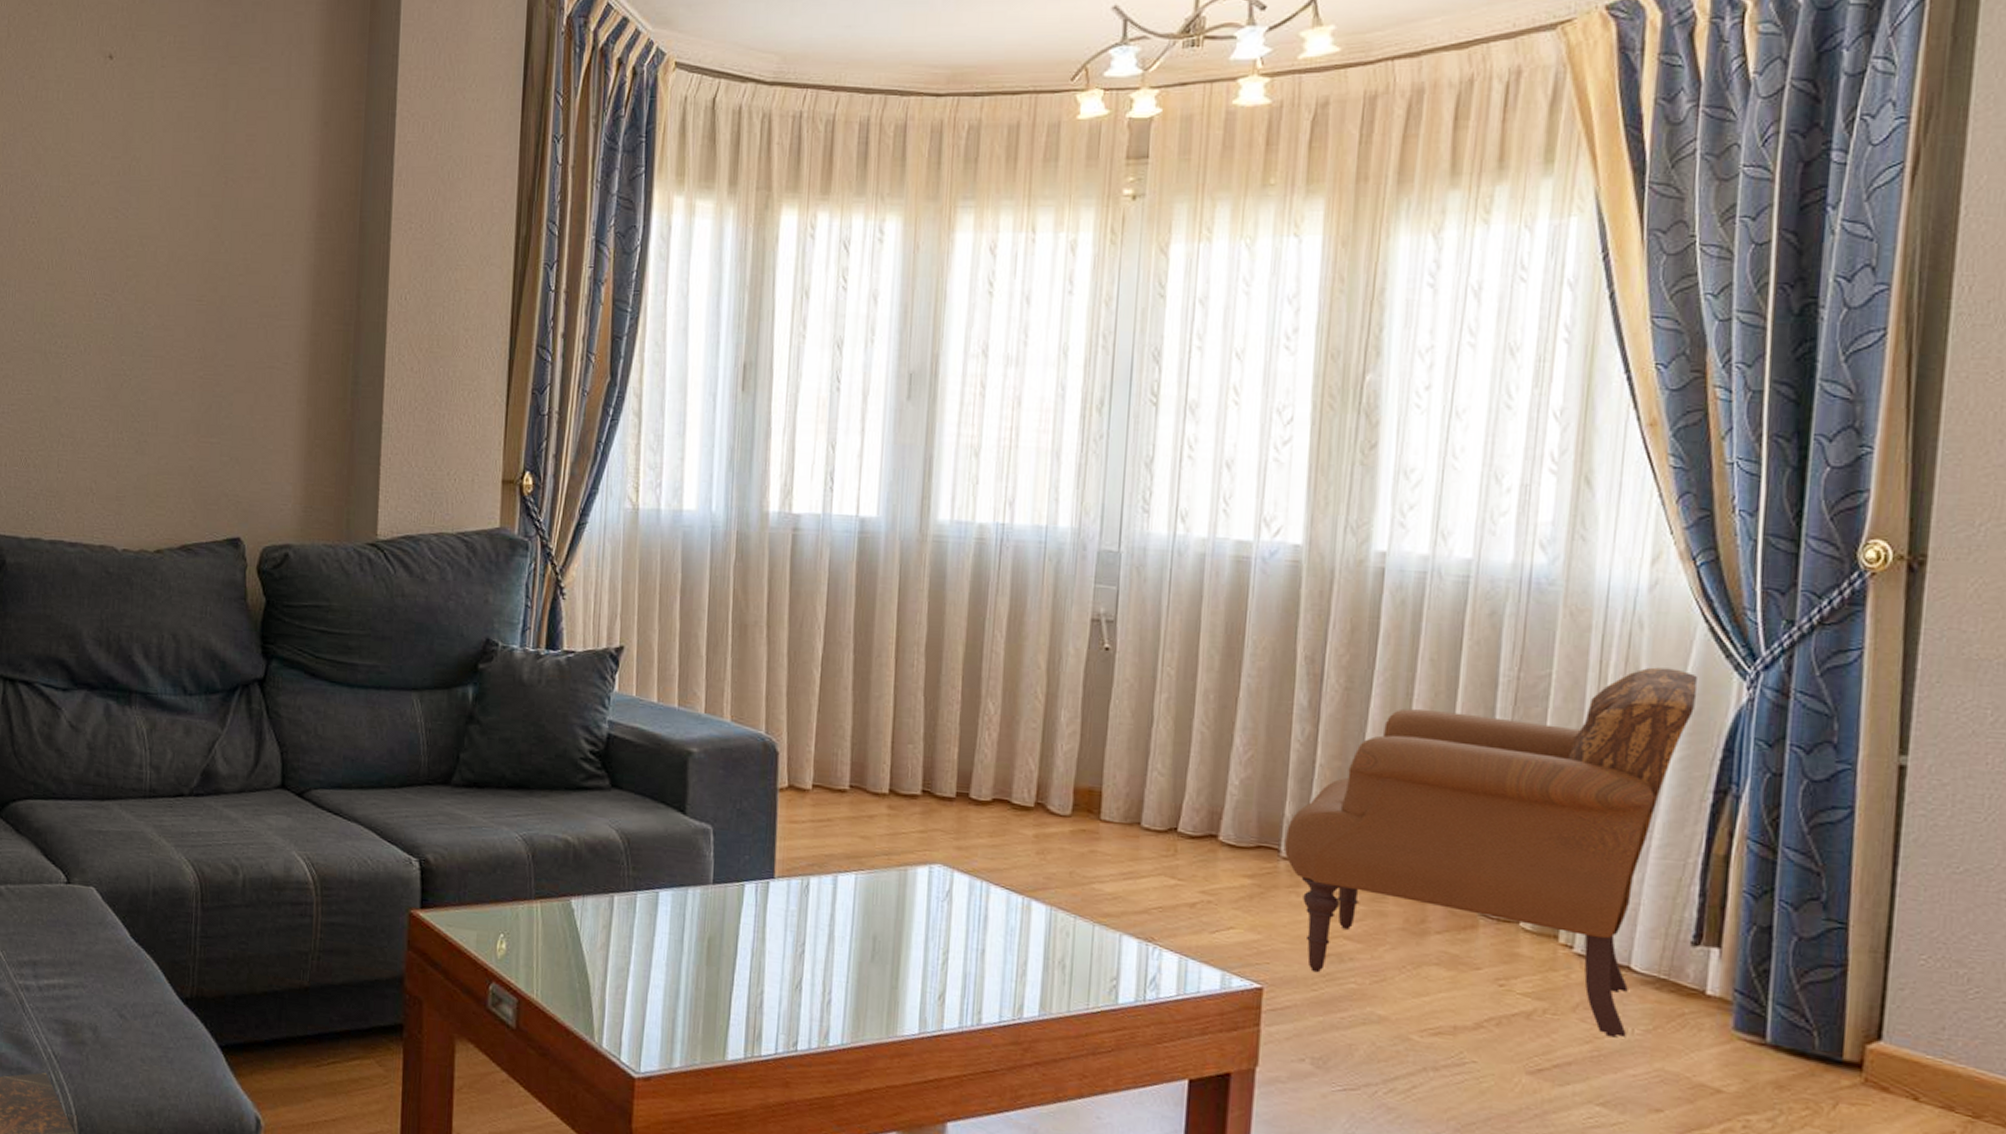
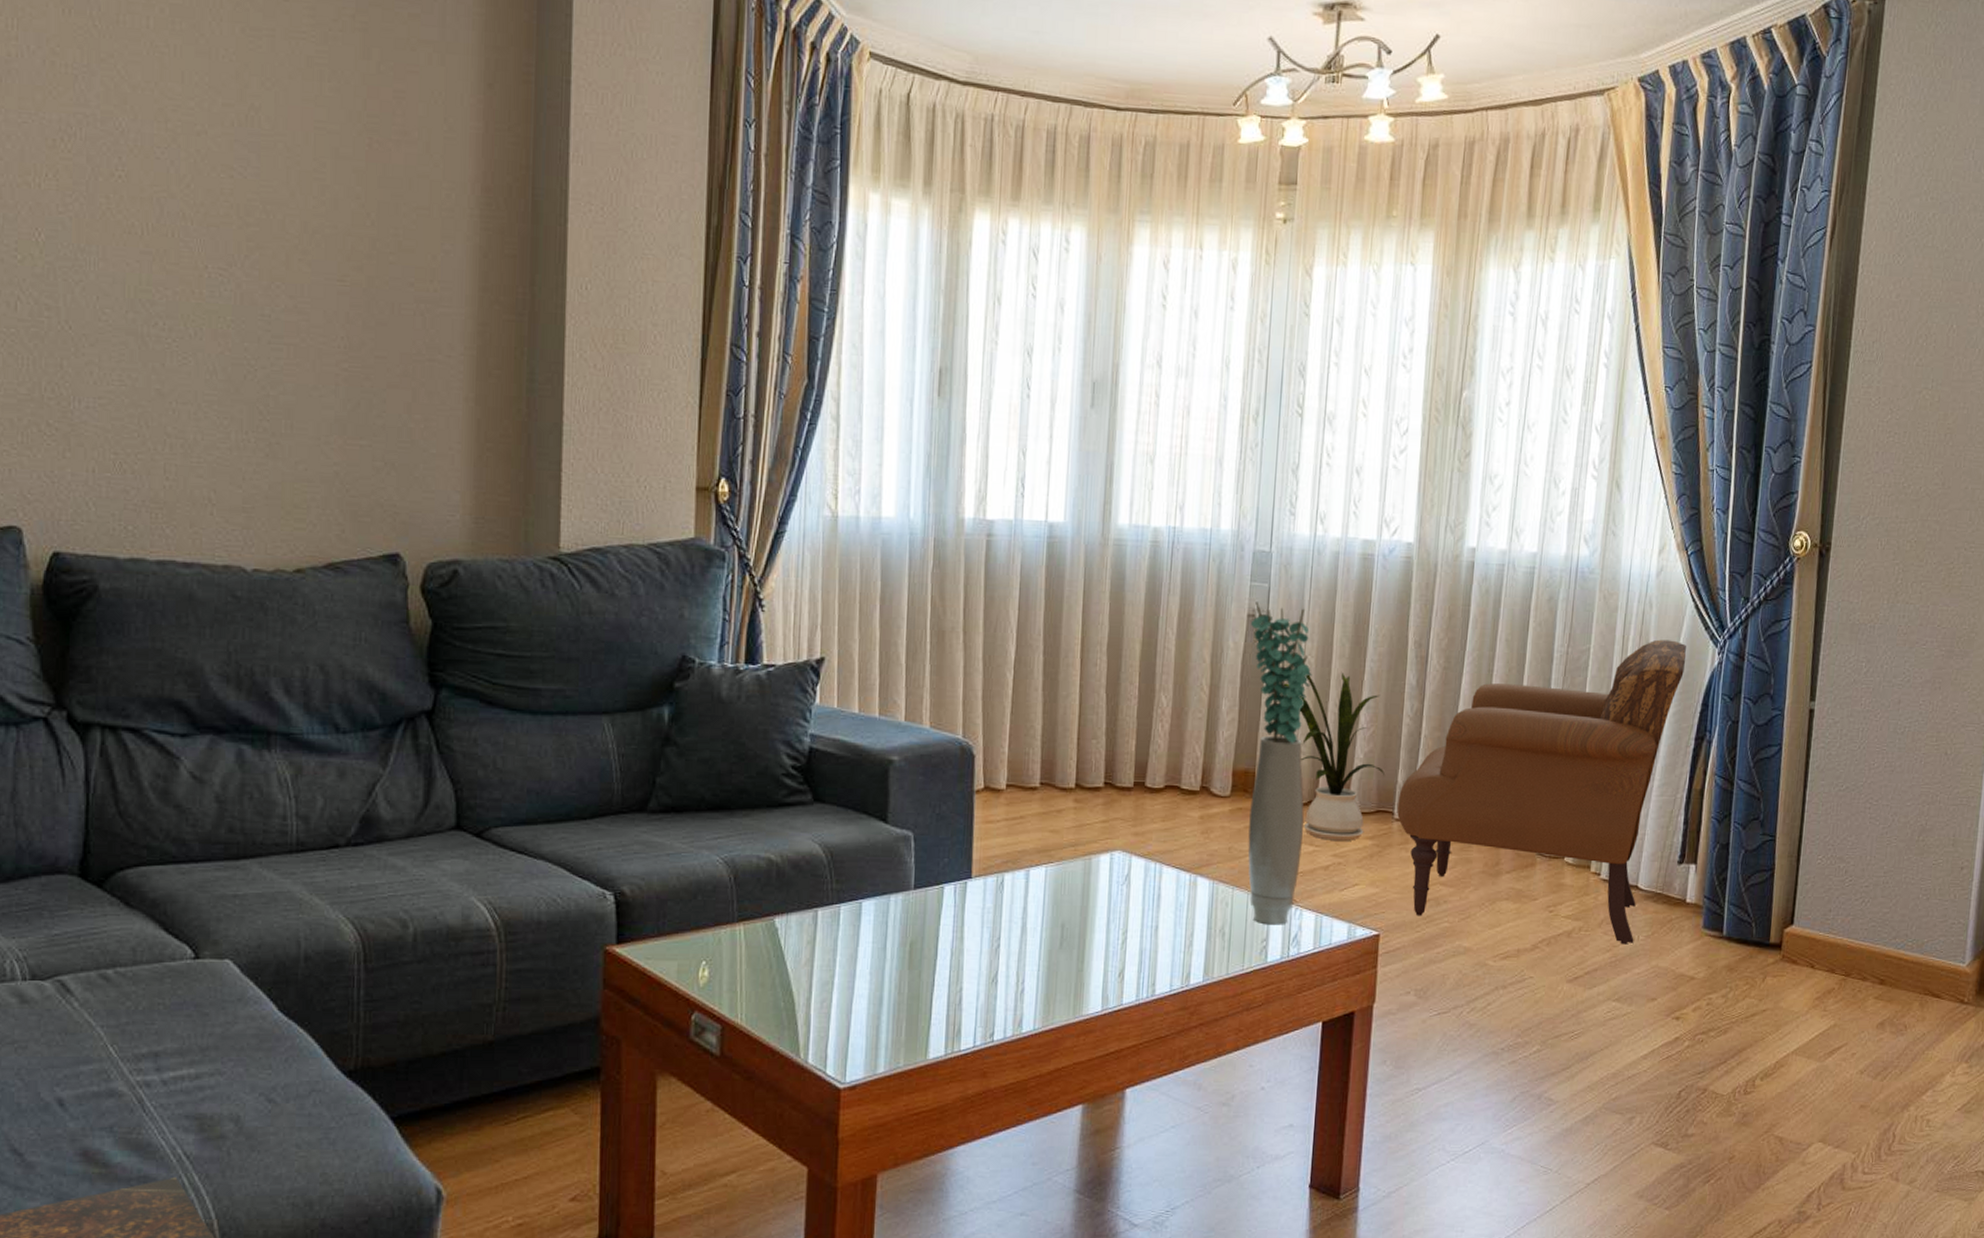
vase: none [1093,606,1172,964] -> present [1247,602,1312,925]
house plant: none [1135,686,1267,878] -> present [1283,671,1385,841]

